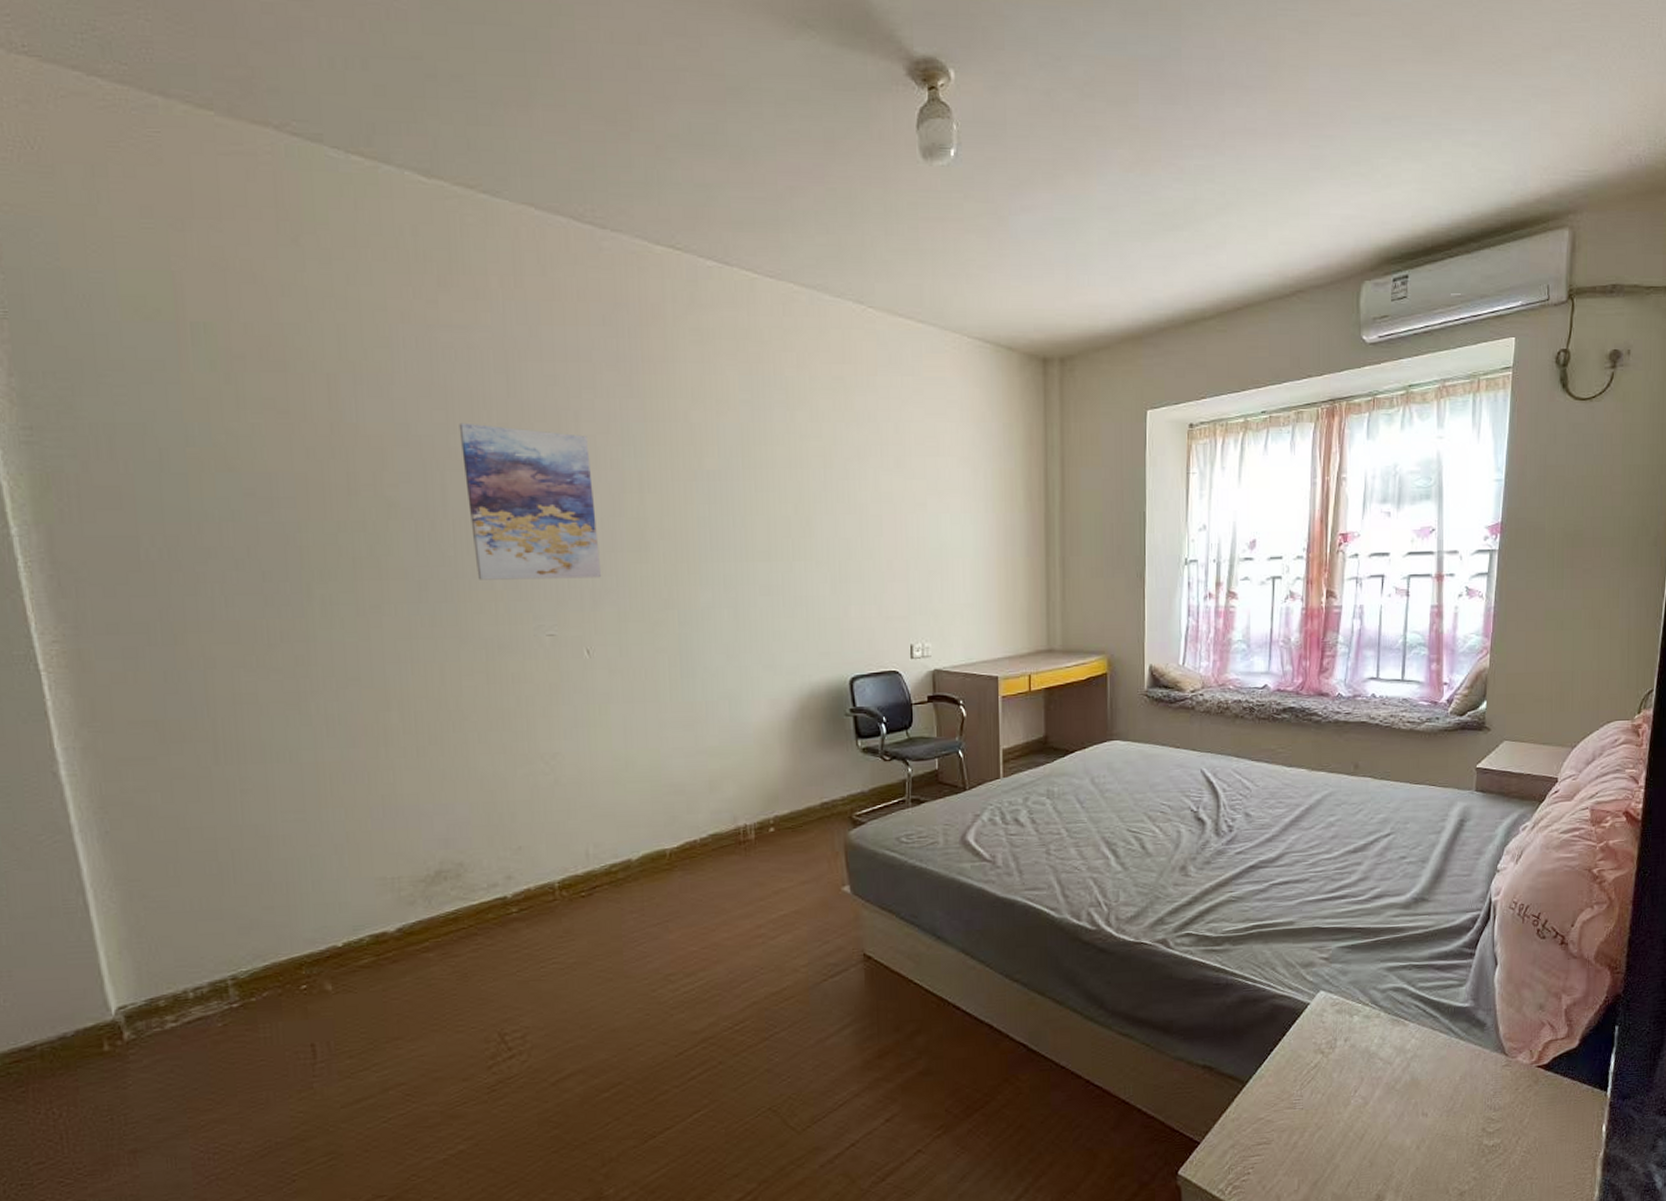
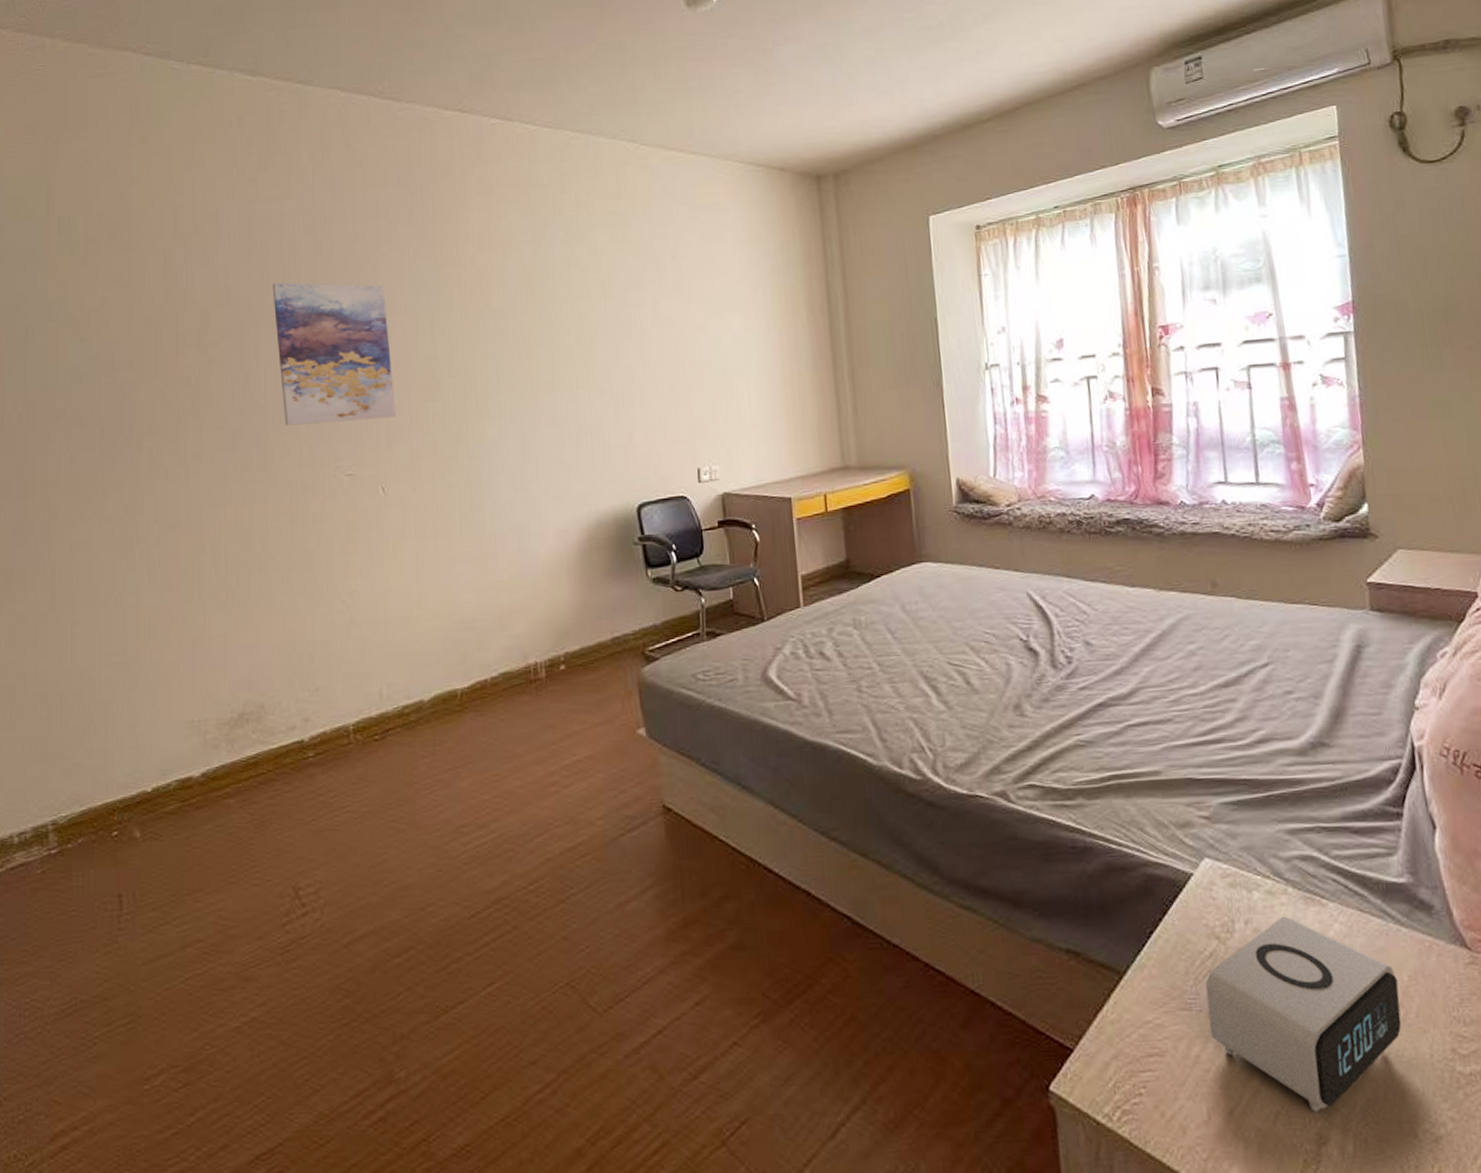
alarm clock: none [1308,1034,1452,1179] -> present [1205,915,1402,1112]

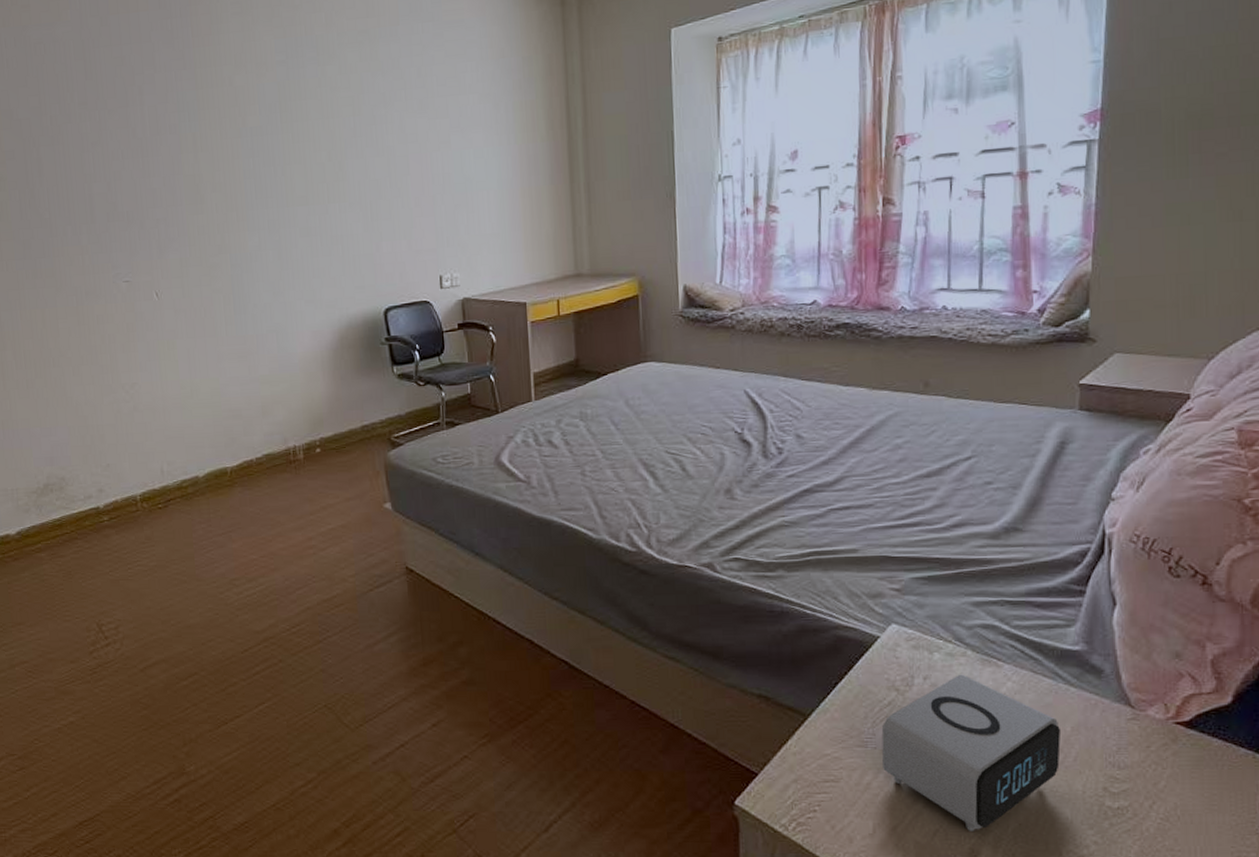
wall art: present [272,282,396,426] -> none [49,105,166,237]

